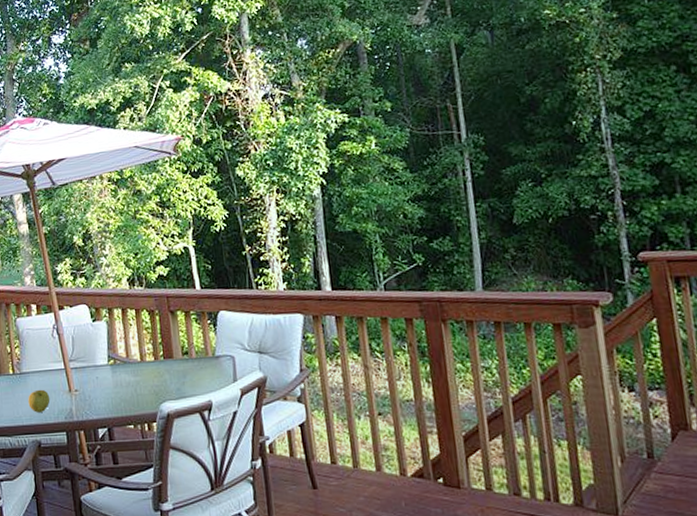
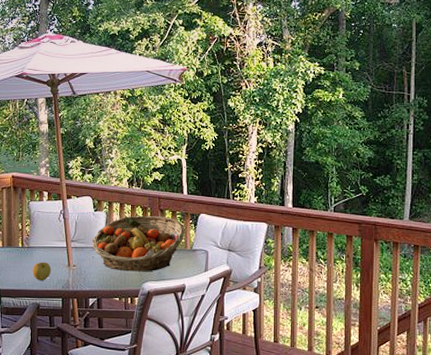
fruit basket: none [93,319,204,392] -> present [91,216,185,272]

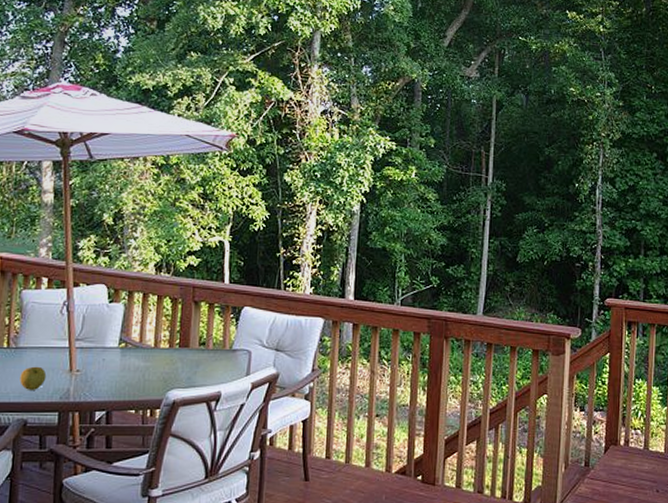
fruit basket: present [91,216,185,272] -> none [103,309,225,377]

